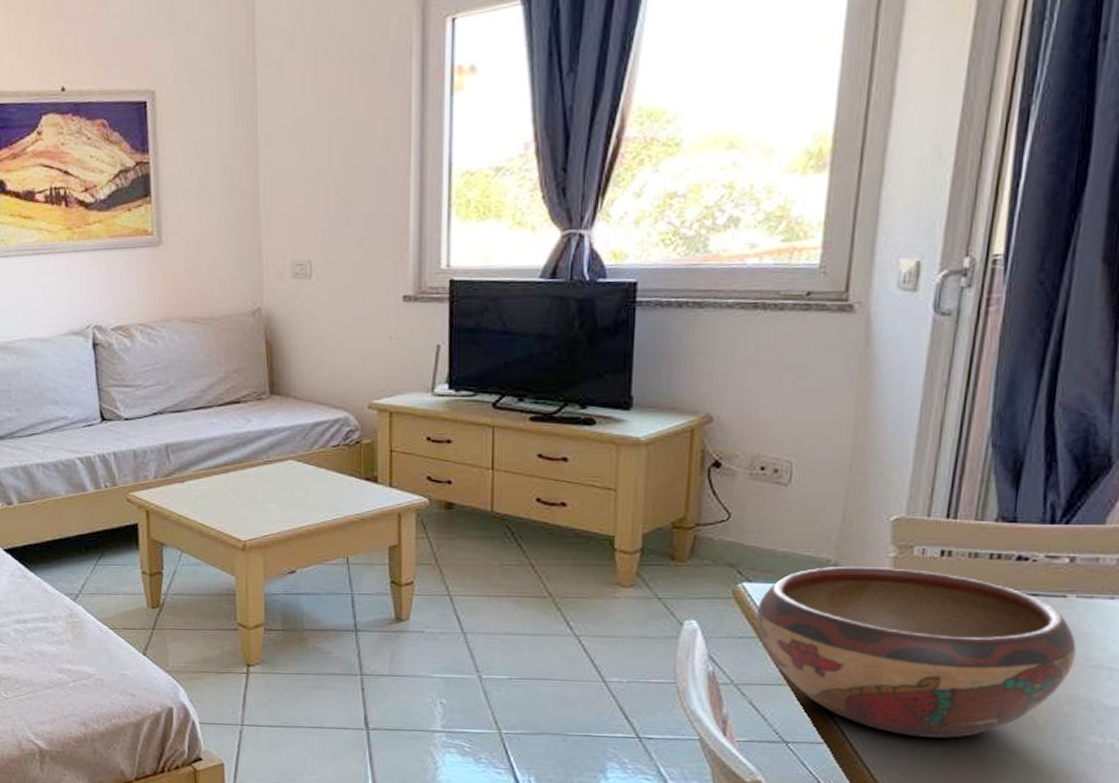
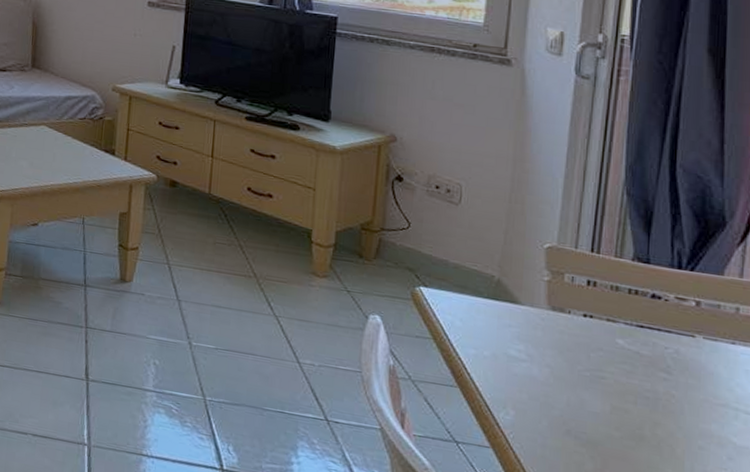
decorative bowl: present [756,567,1076,738] -> none [431,282,706,458]

